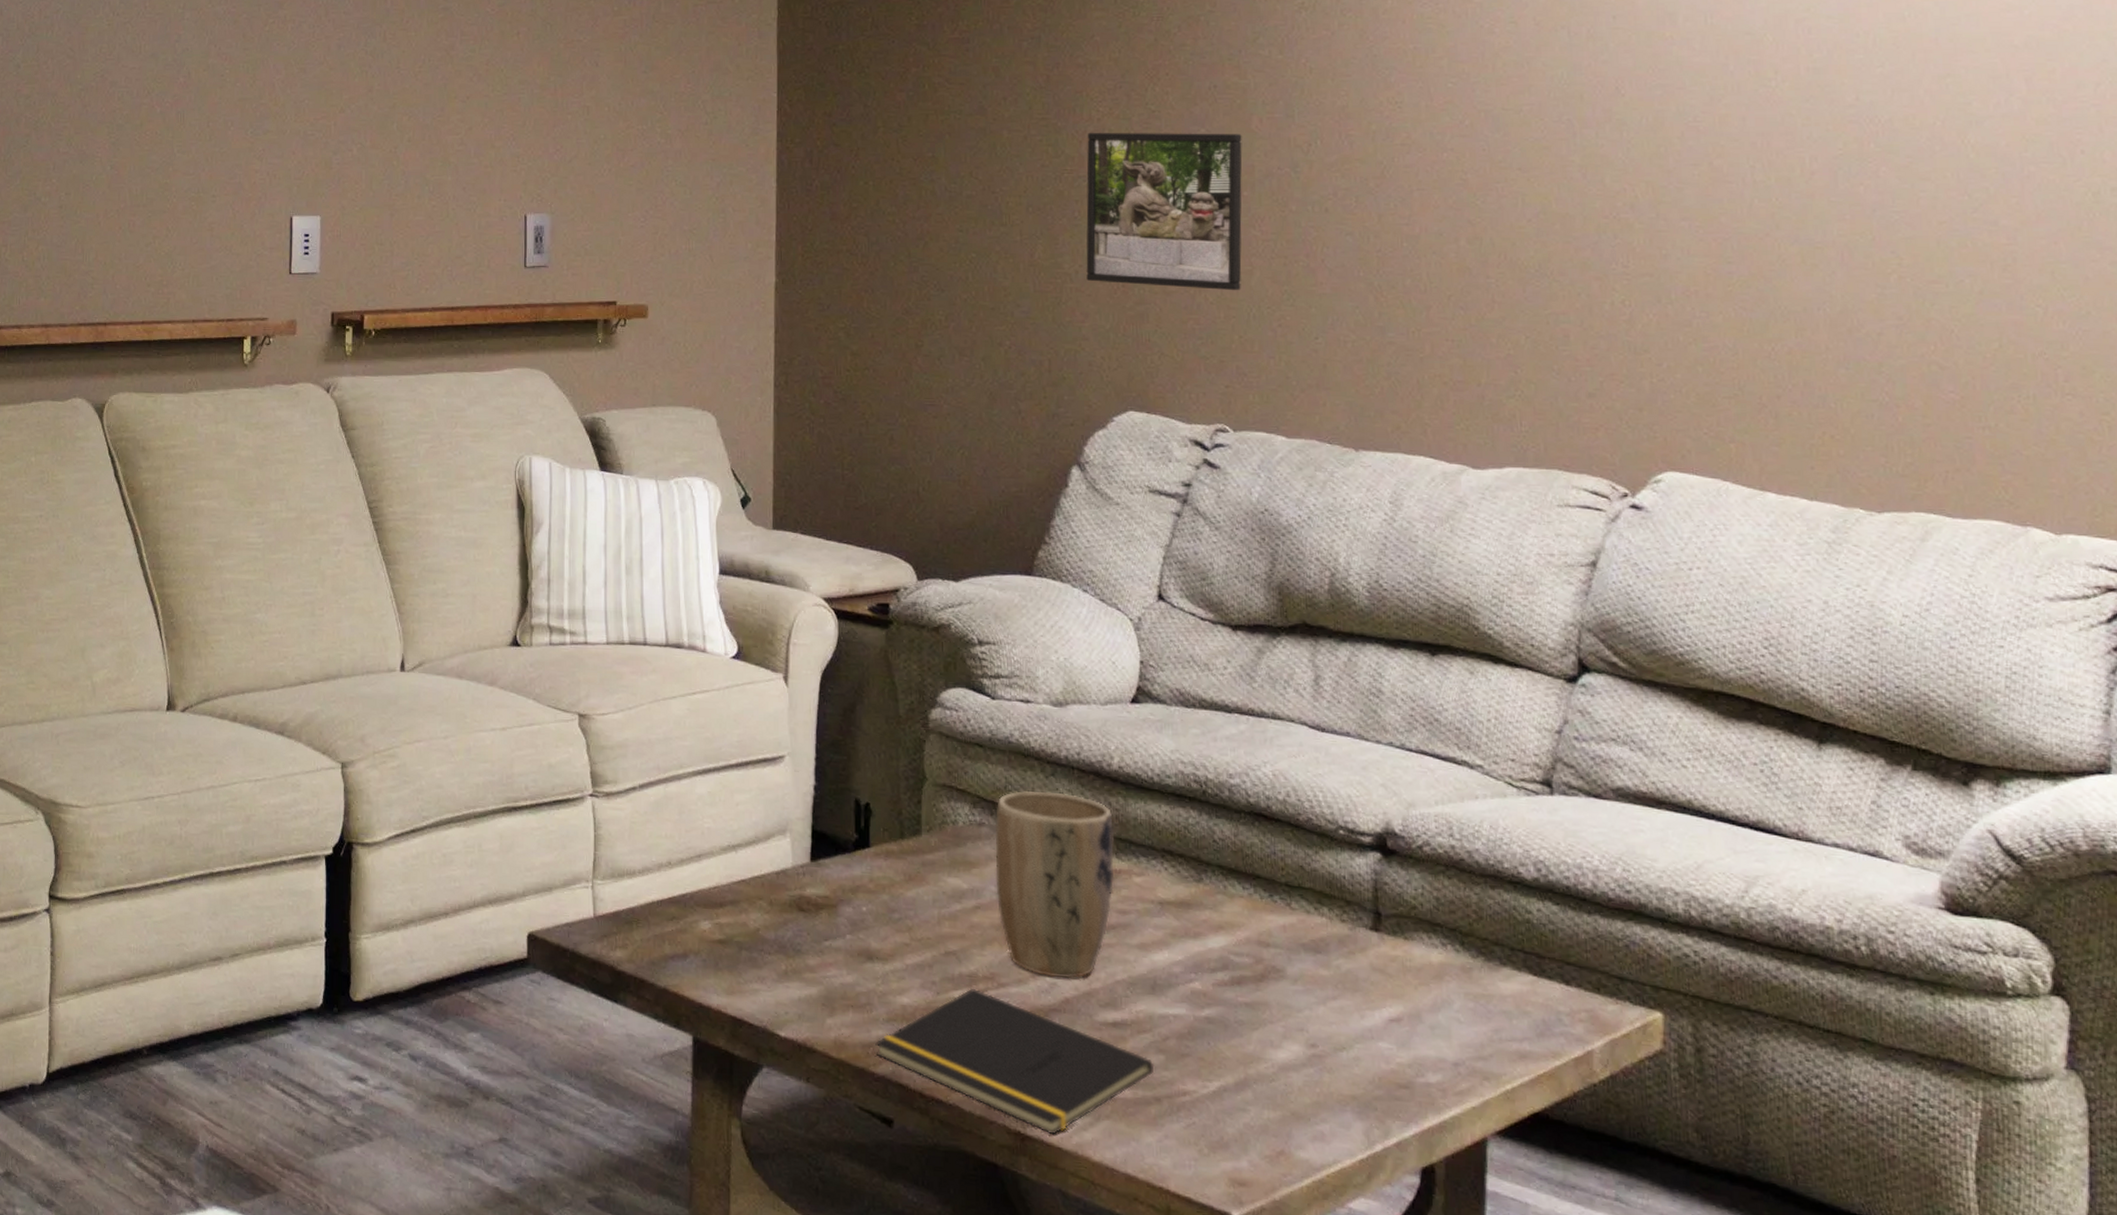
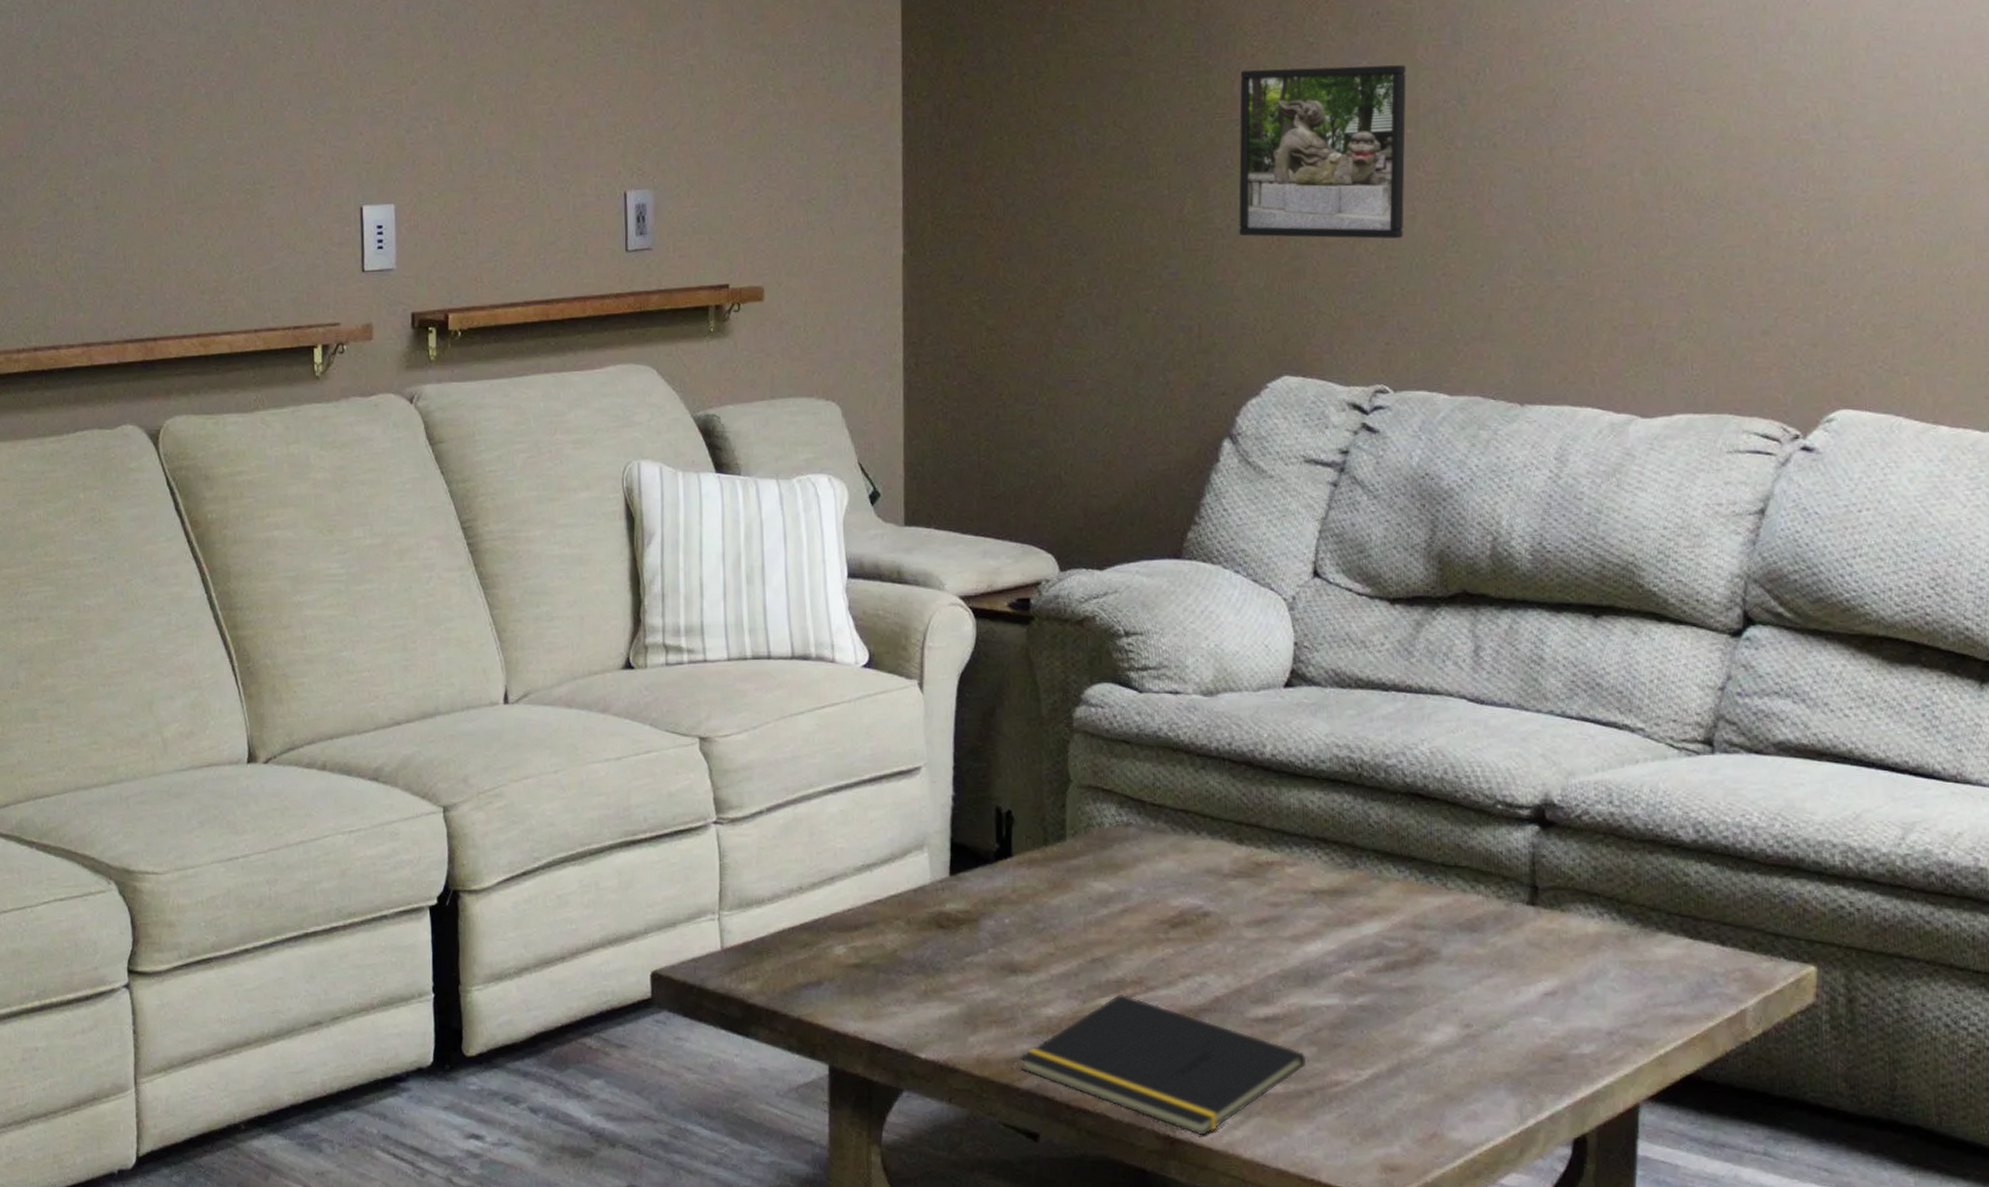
plant pot: present [994,790,1115,979] -> none [1142,785,1267,977]

